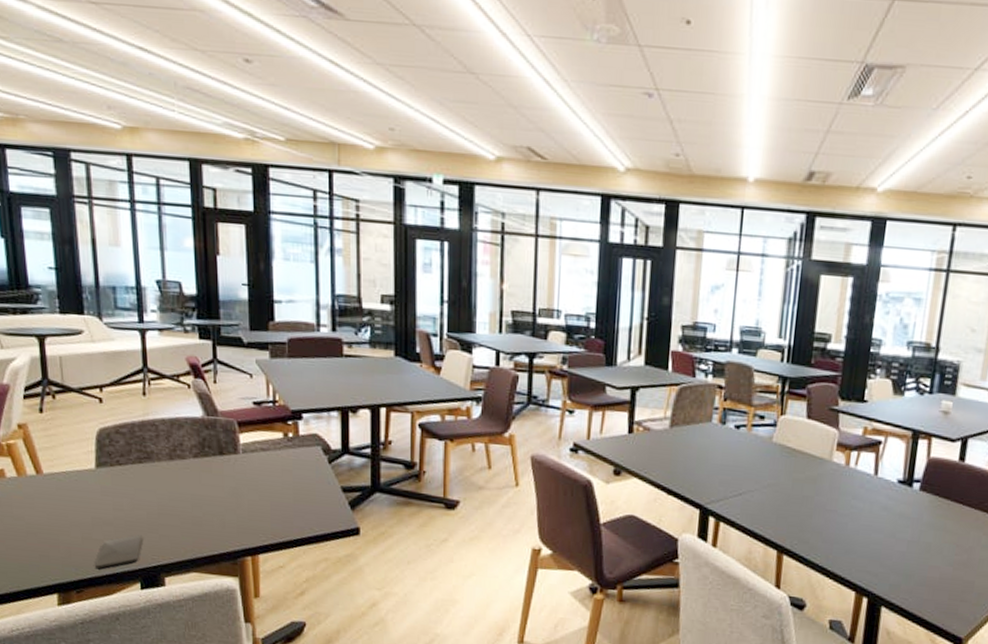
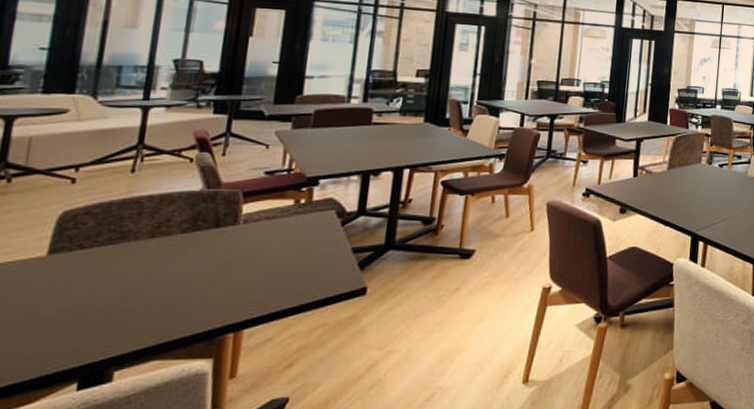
smartphone: present [95,535,144,570] -> none [16,326,95,374]

